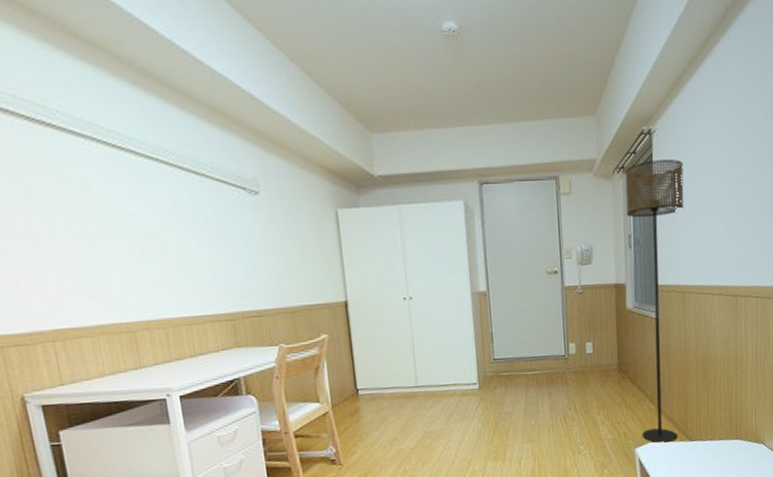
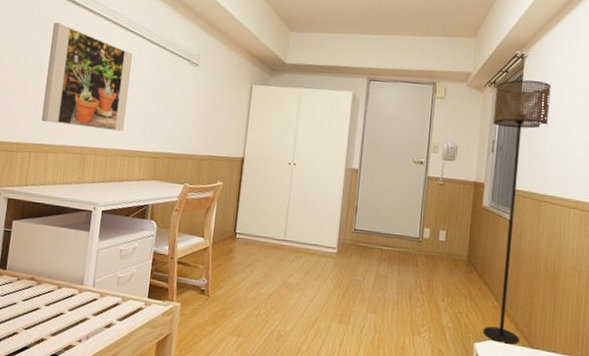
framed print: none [27,158,180,299] -> present [41,23,132,132]

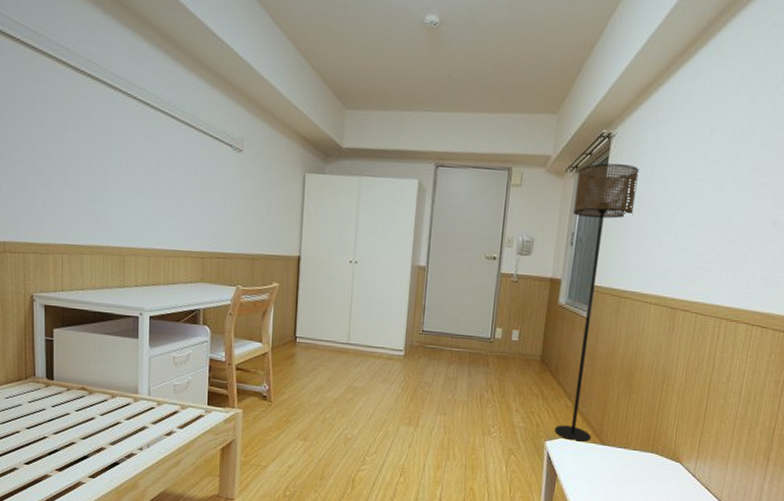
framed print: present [41,23,132,132] -> none [68,102,166,230]

